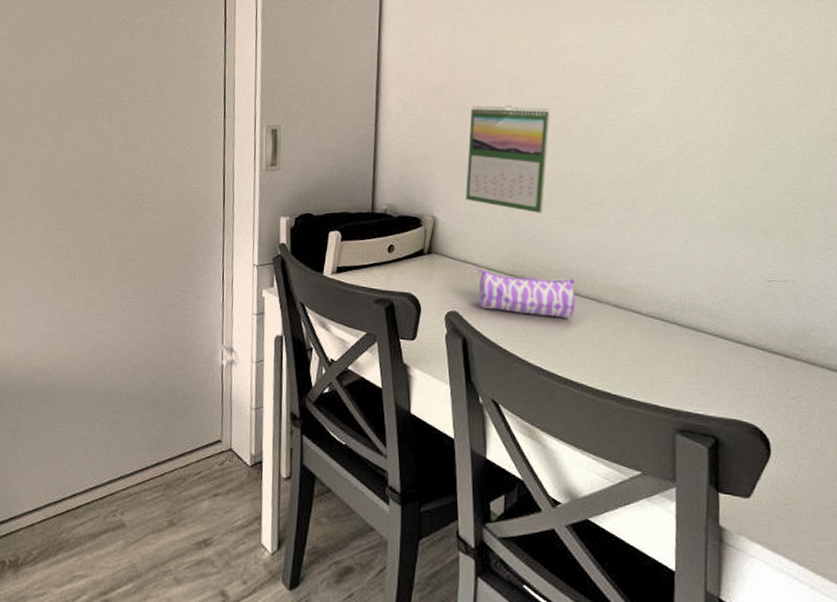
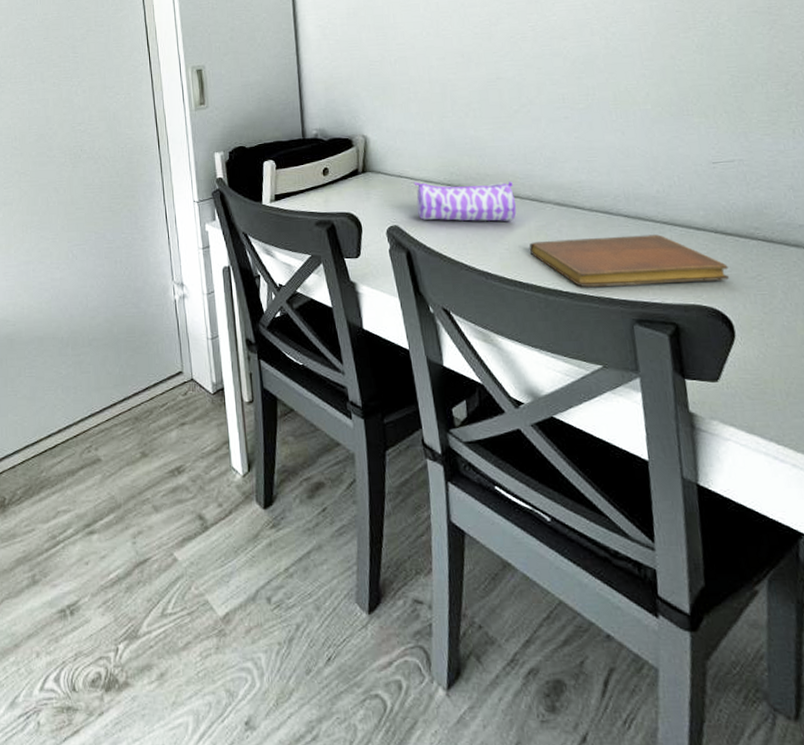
calendar: present [466,104,550,213] -> none [389,17,473,121]
notebook: none [583,342,772,398] -> present [529,234,730,287]

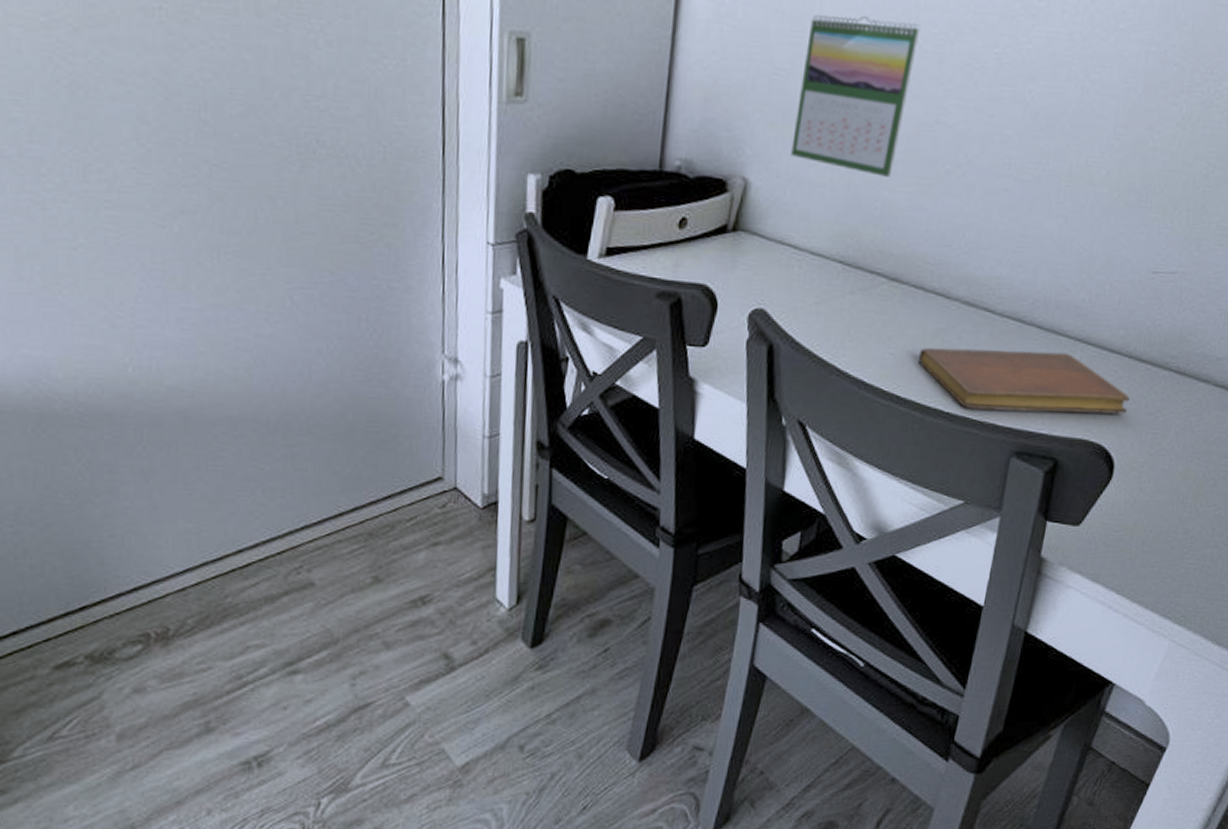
calendar: none [389,17,473,121] -> present [791,15,921,177]
pencil case: present [413,181,517,221] -> none [793,252,920,318]

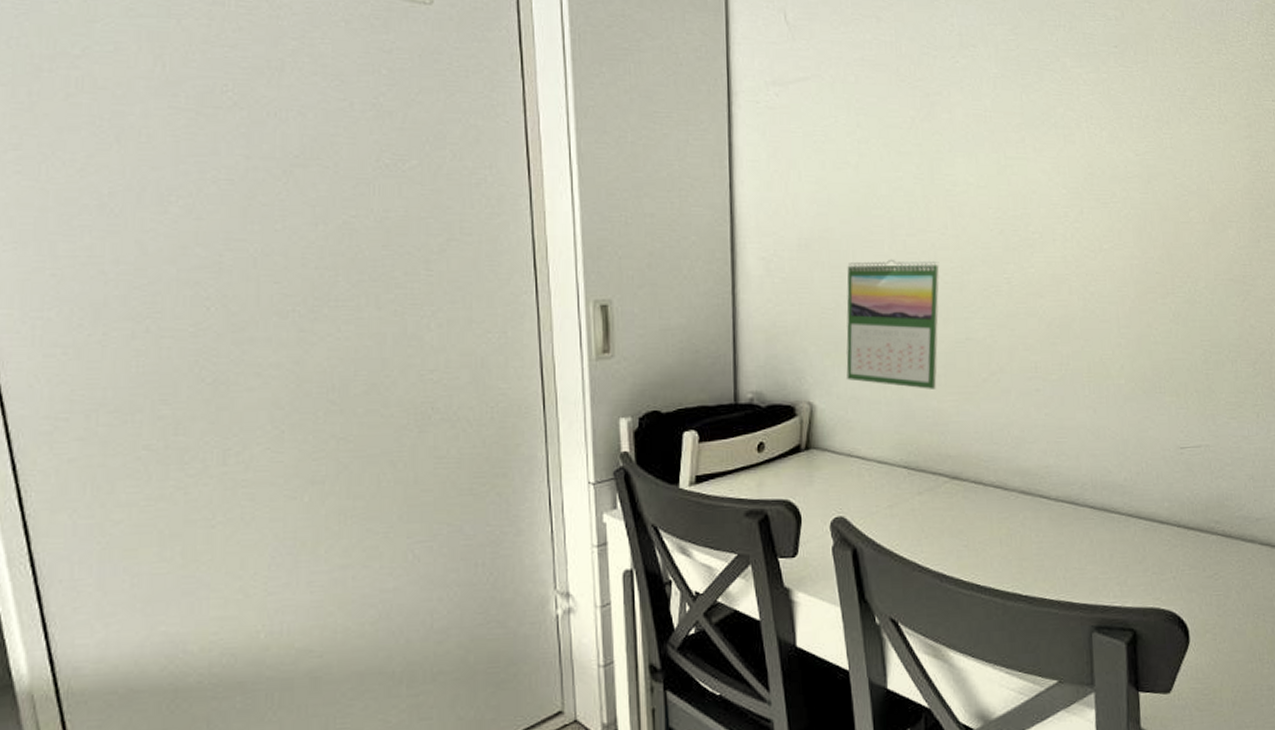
notebook: present [918,348,1130,414] -> none [989,528,1189,590]

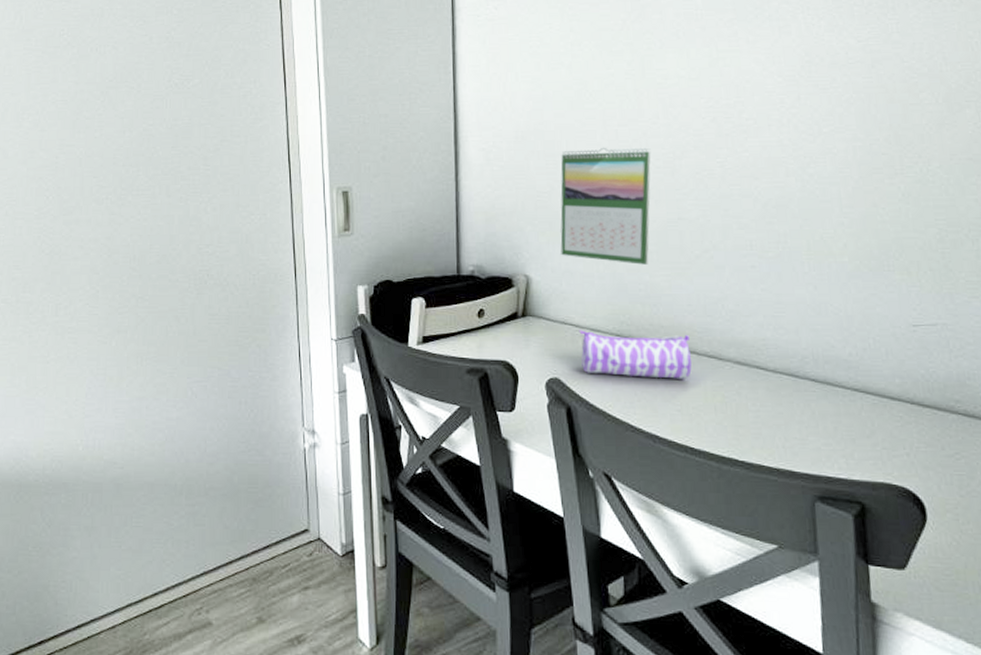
pencil case: none [865,462,978,512] -> present [579,330,692,379]

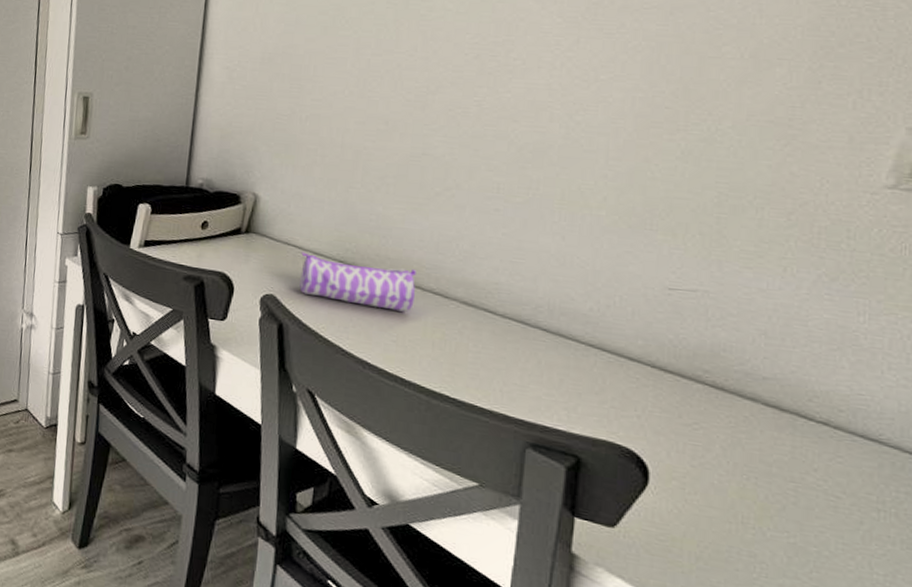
calendar: present [560,147,651,265] -> none [293,75,404,196]

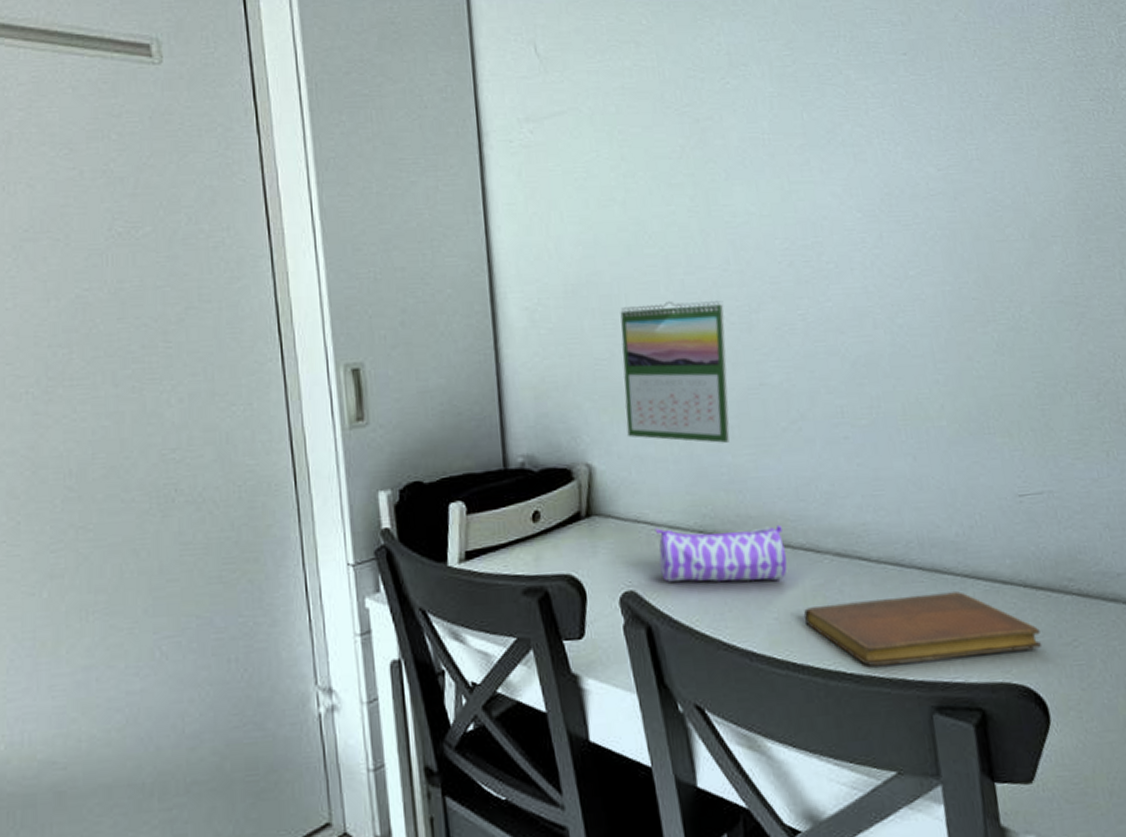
calendar: none [293,75,404,196] -> present [620,300,730,443]
notebook: none [420,339,659,422] -> present [803,591,1042,666]

